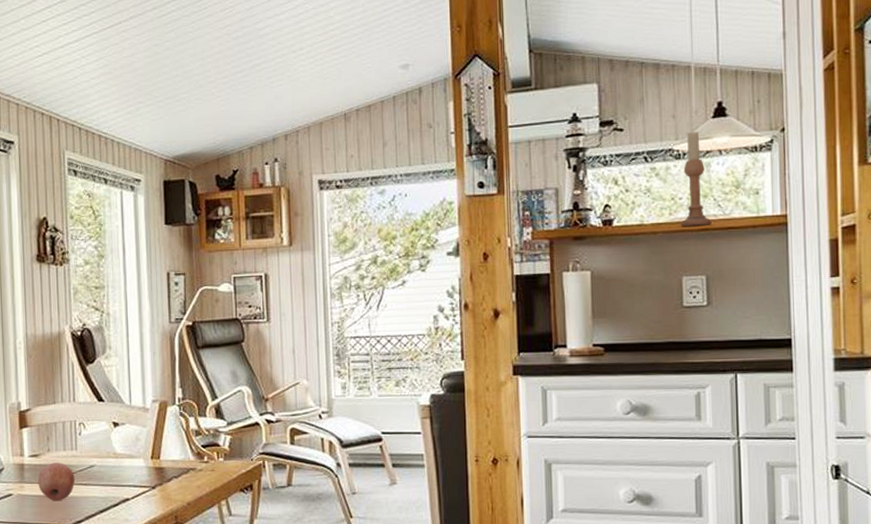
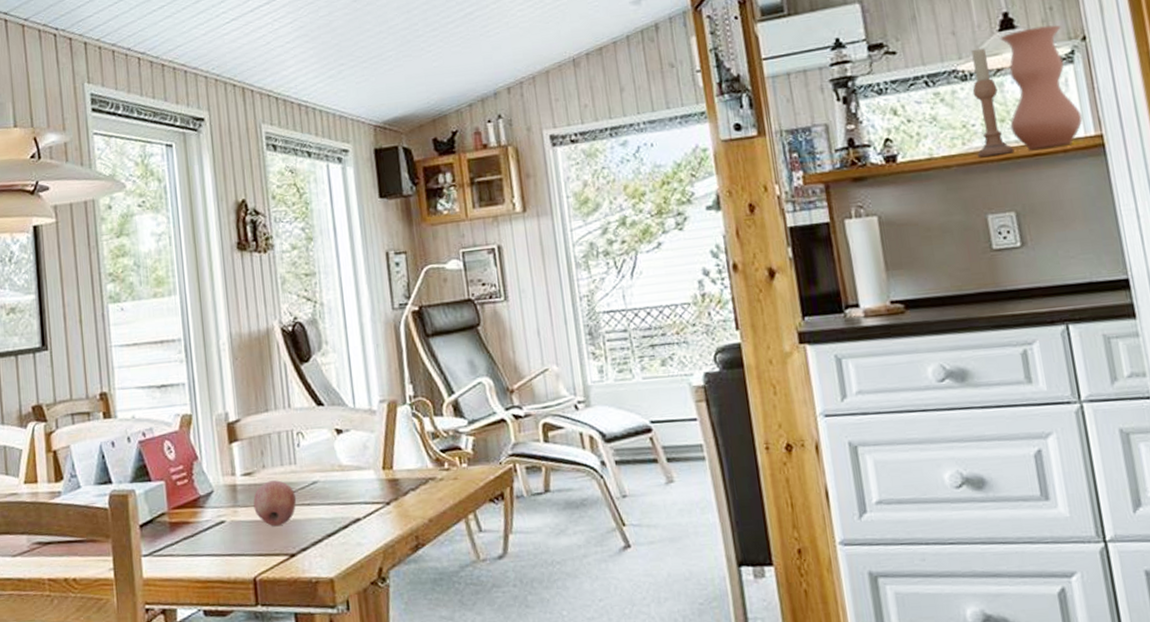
vase: none [711,116,772,225] -> present [1000,25,1083,151]

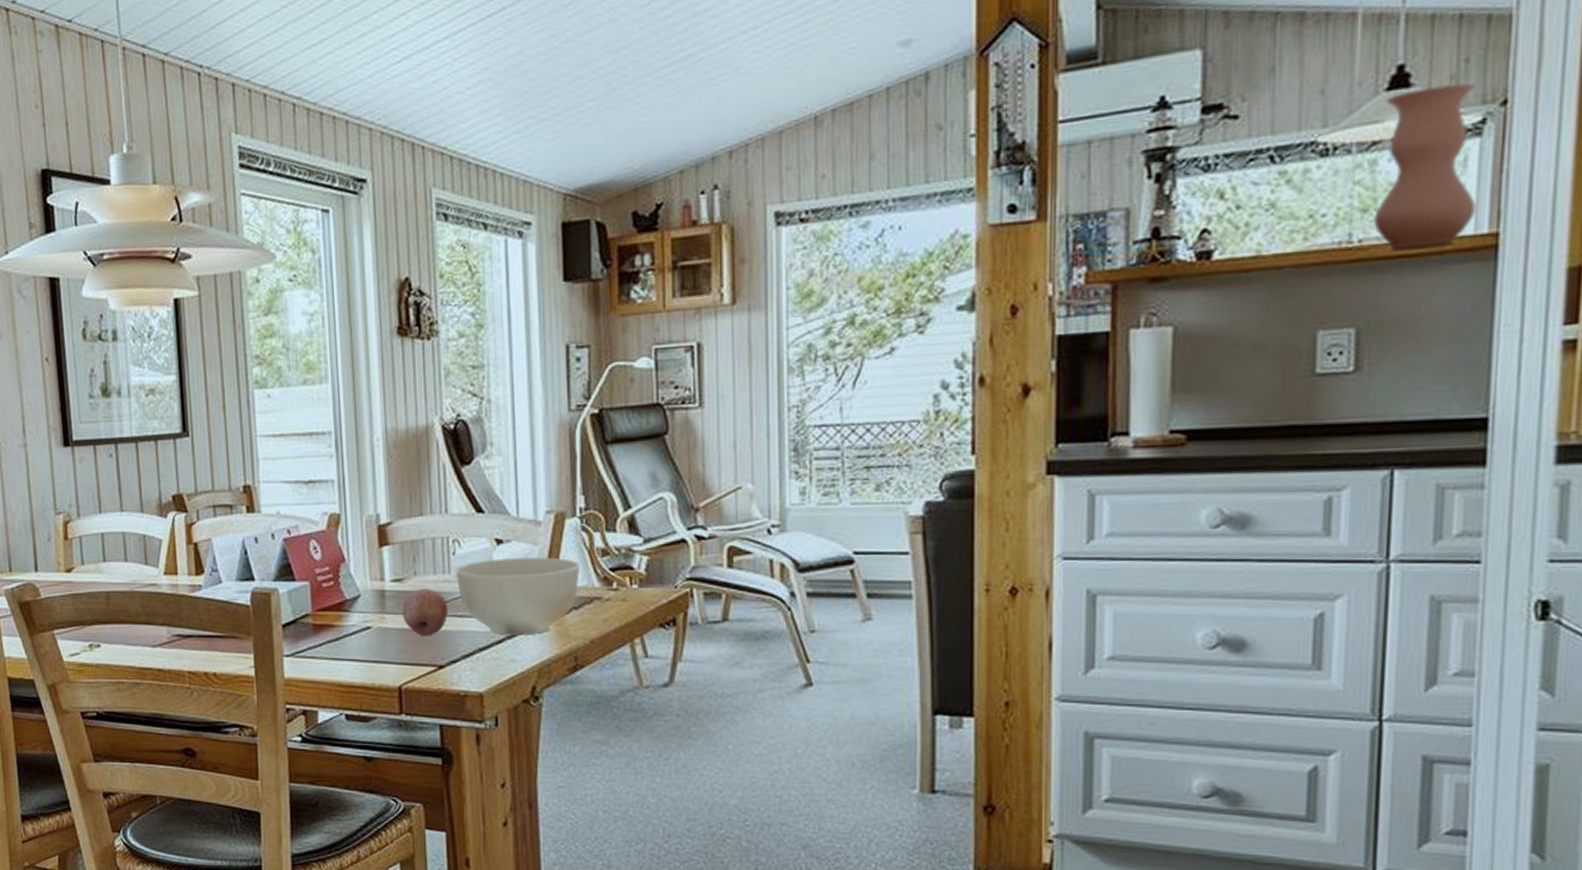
bowl: none [300,443,414,520] -> present [455,557,581,636]
candlestick: present [971,48,1015,158] -> none [1320,113,1372,258]

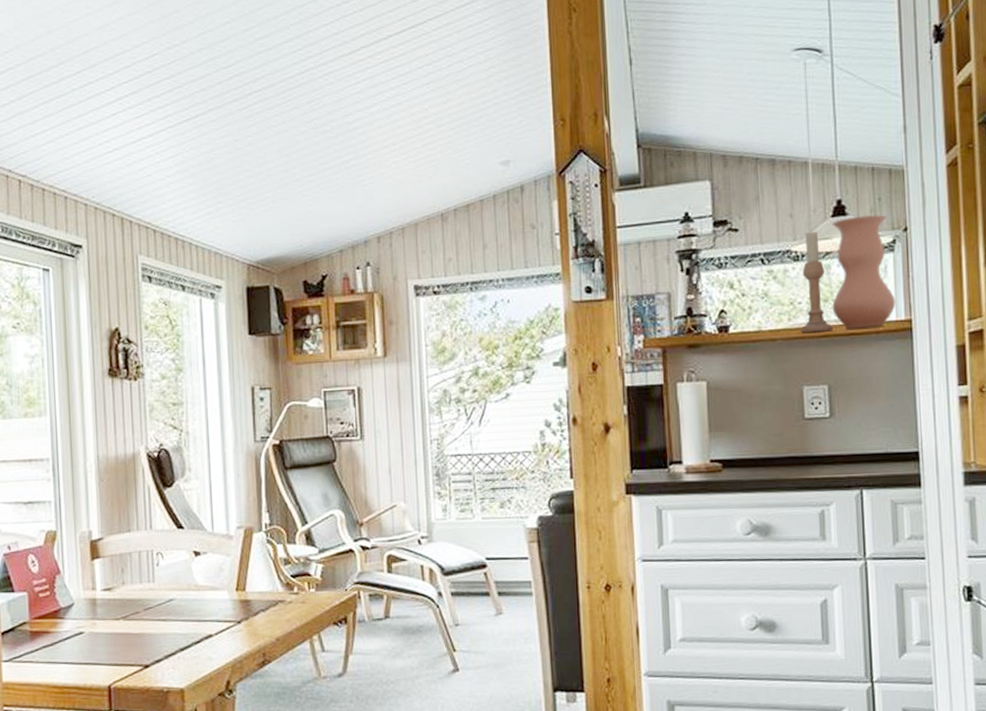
fruit: present [402,589,449,637] -> none [112,596,153,639]
bowl: present [455,557,581,636] -> none [159,566,267,636]
candlestick: none [1320,113,1372,258] -> present [800,231,833,334]

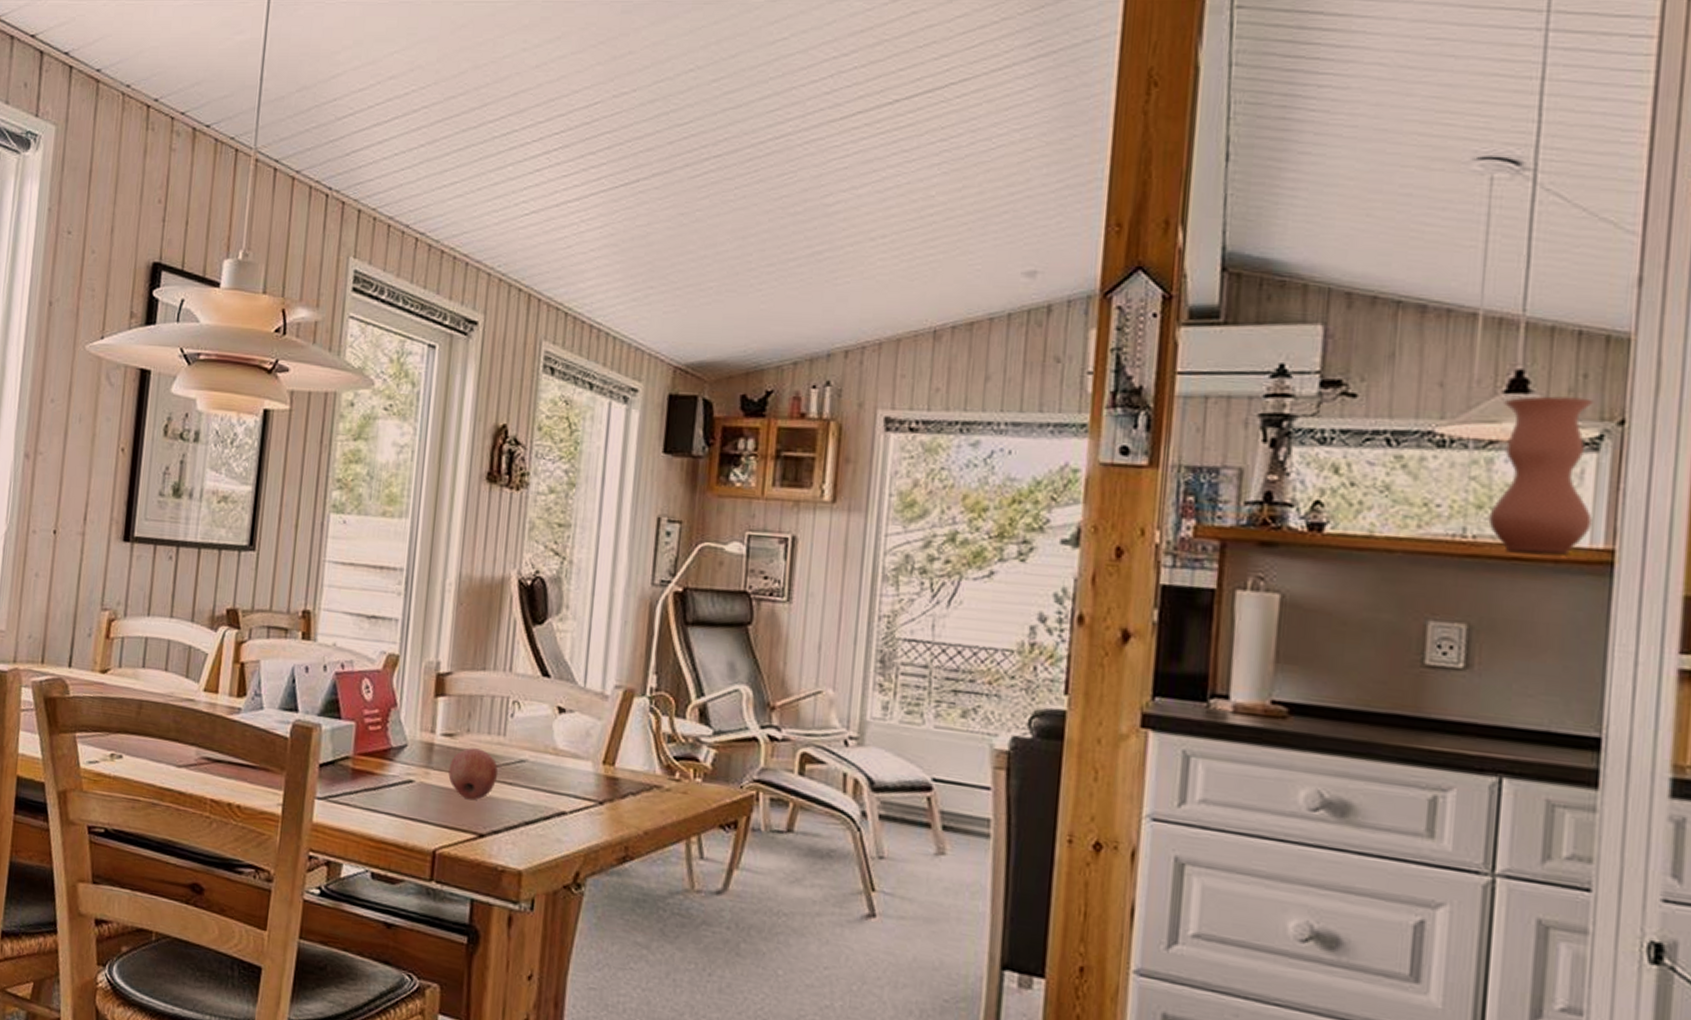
fruit: none [112,596,153,639] -> present [448,747,499,800]
candlestick: present [800,231,833,334] -> none [1433,409,1486,552]

